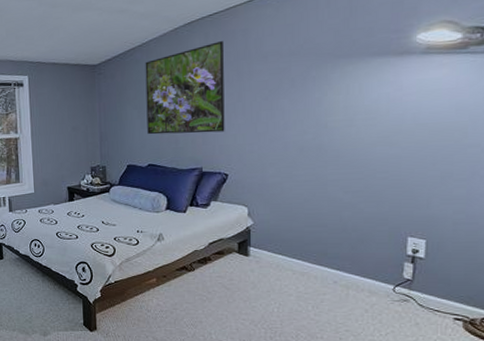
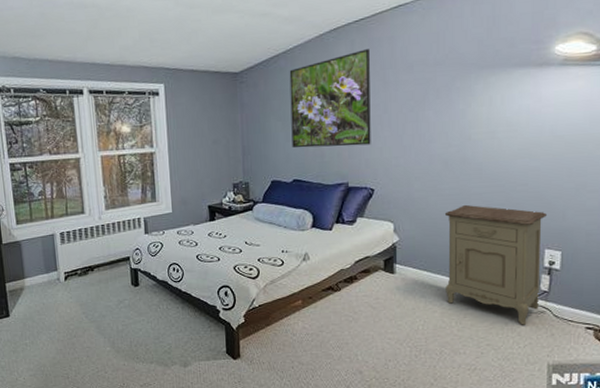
nightstand: none [300,190,409,313] -> present [444,204,547,325]

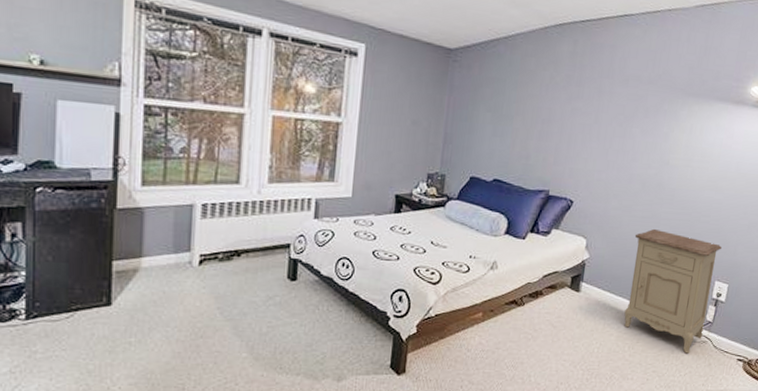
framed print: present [289,49,371,148] -> none [498,52,592,154]

